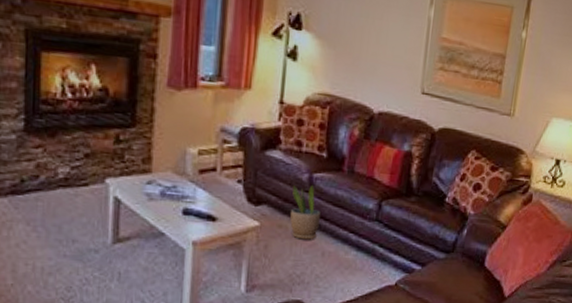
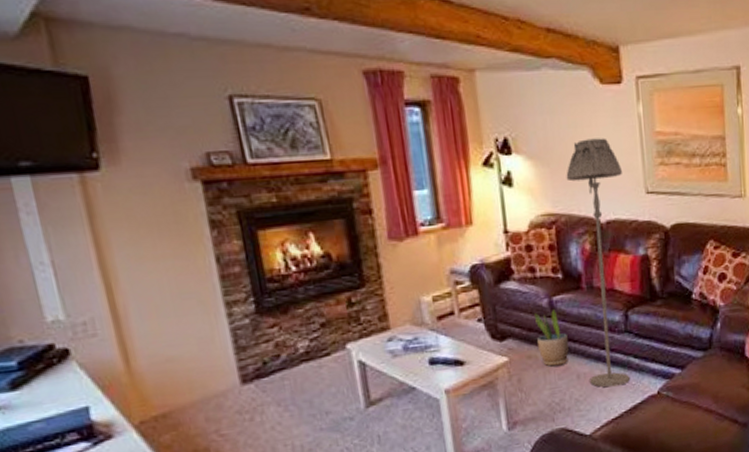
floor lamp: none [333,30,403,271] -> present [566,138,630,387]

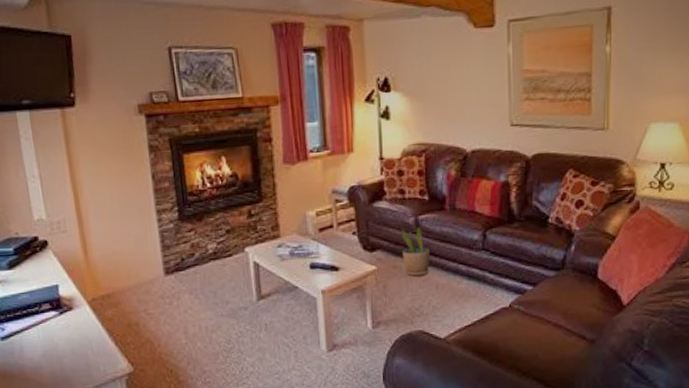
floor lamp: present [566,138,630,387] -> none [437,76,489,298]

